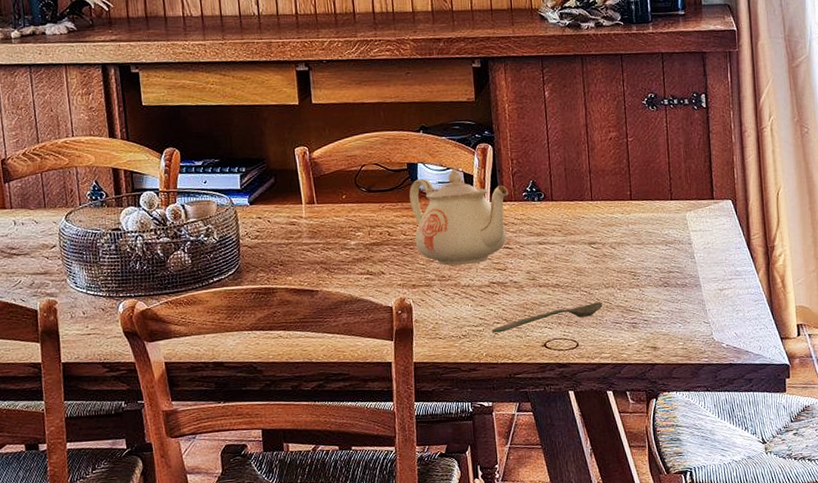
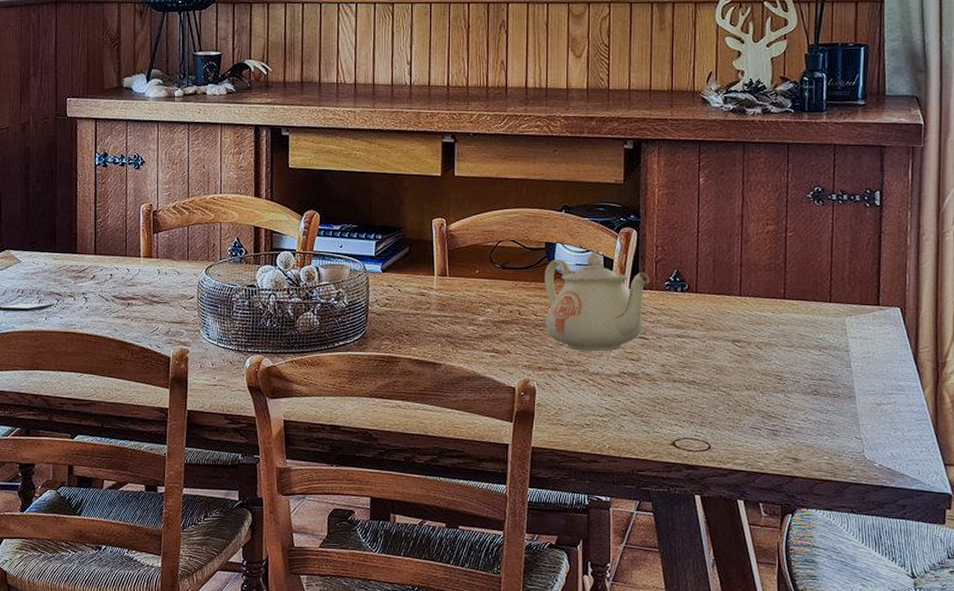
spoon: present [491,302,603,333] -> none [617,404,742,426]

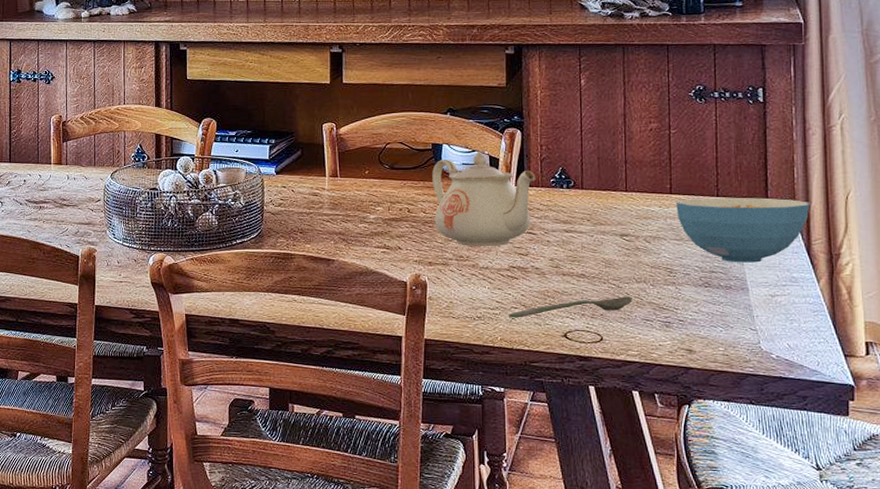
spoon: none [617,404,742,426] -> present [508,296,632,318]
cereal bowl: none [789,303,920,371] -> present [676,197,810,263]

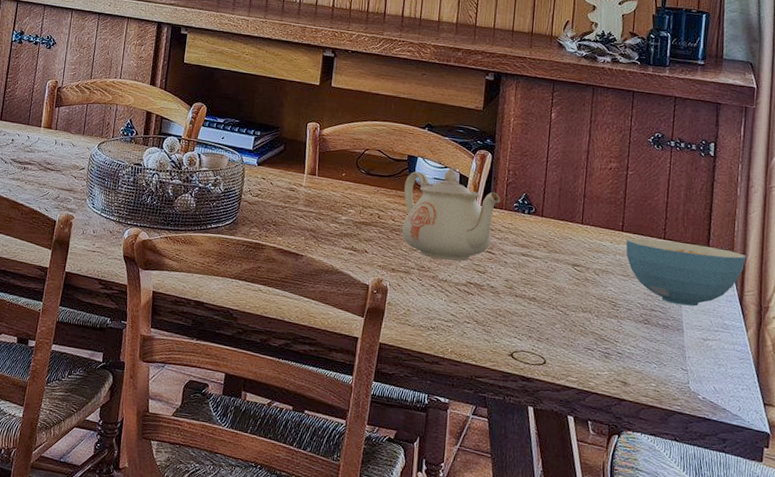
spoon: present [508,296,632,318] -> none [460,322,577,337]

